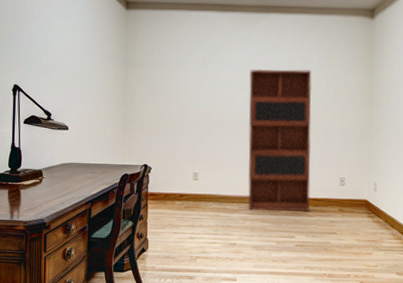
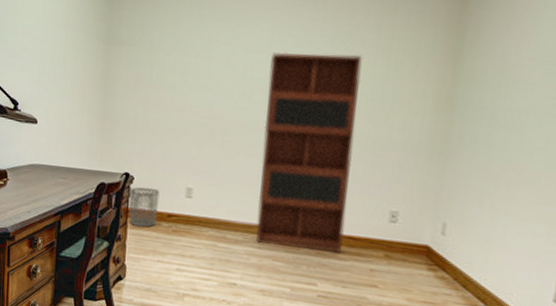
waste bin: none [148,174,172,207] -> present [129,187,160,228]

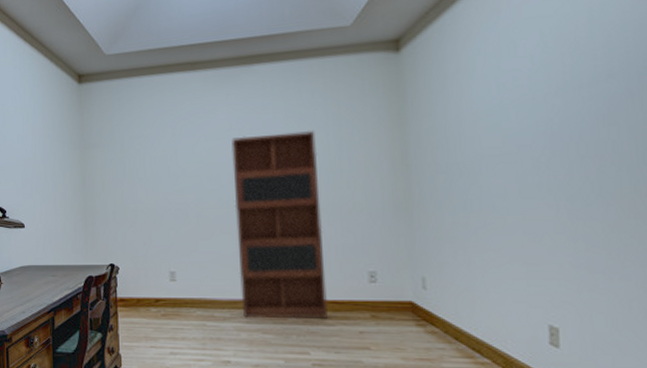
waste bin: present [129,187,160,228] -> none [116,275,146,315]

